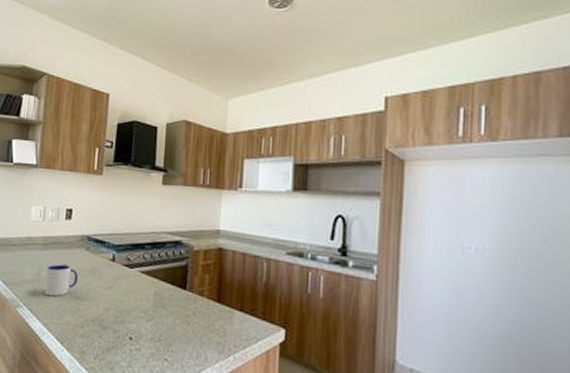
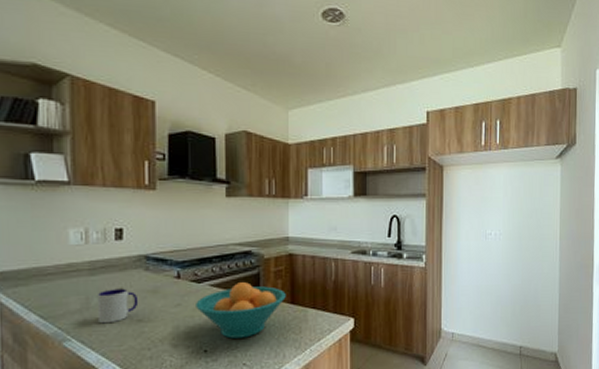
fruit bowl: none [126,272,213,332] -> present [196,282,286,339]

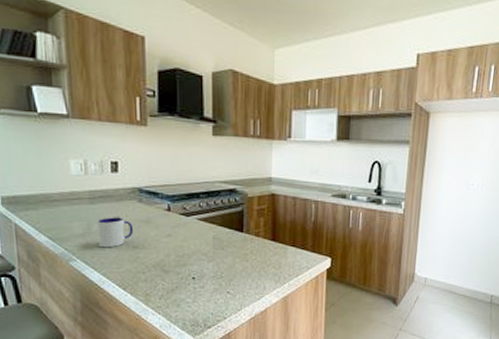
fruit bowl: present [196,282,286,339] -> none [185,218,268,269]

